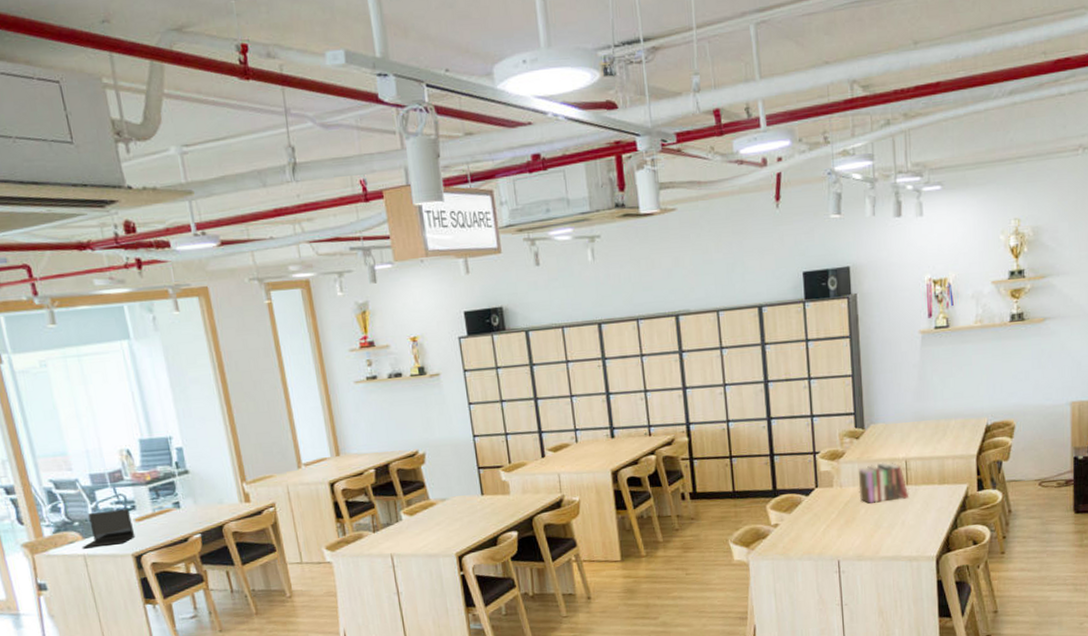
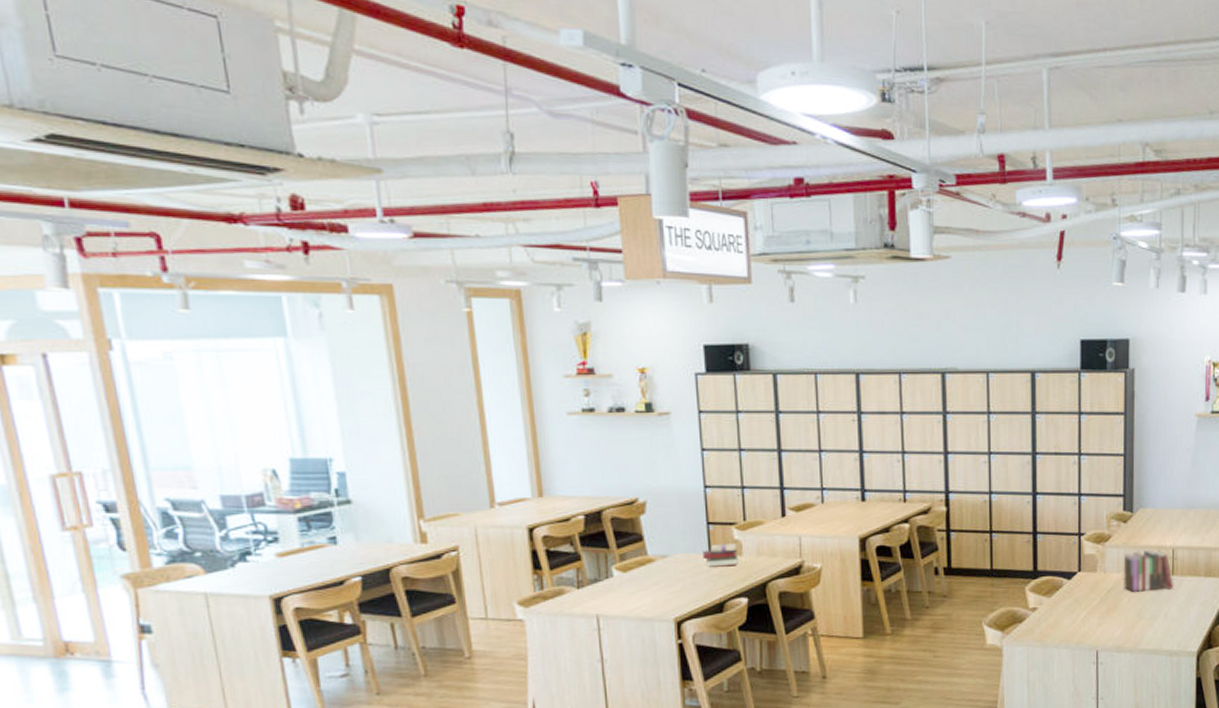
laptop: present [82,509,135,549] -> none [203,541,276,586]
books: none [476,484,508,507] -> present [703,543,739,567]

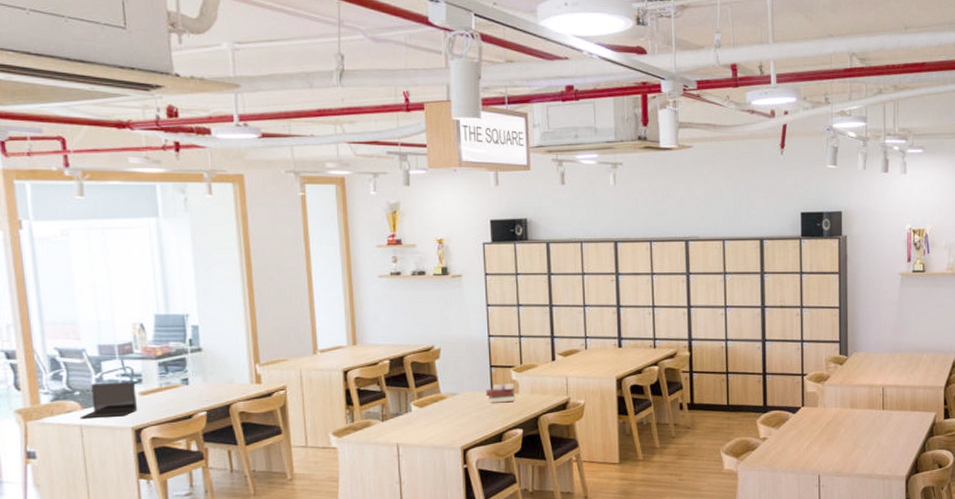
laptop: none [203,541,276,586] -> present [79,382,138,419]
books: present [1123,549,1174,593] -> none [840,388,885,425]

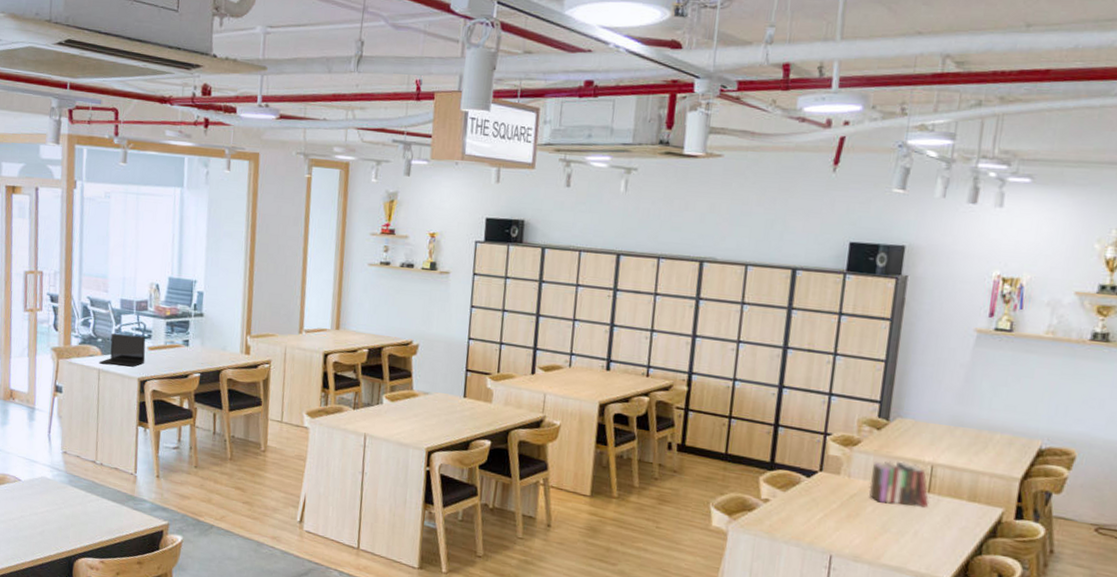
books: present [486,383,516,403] -> none [458,389,489,411]
books: none [840,388,885,425] -> present [869,461,930,507]

